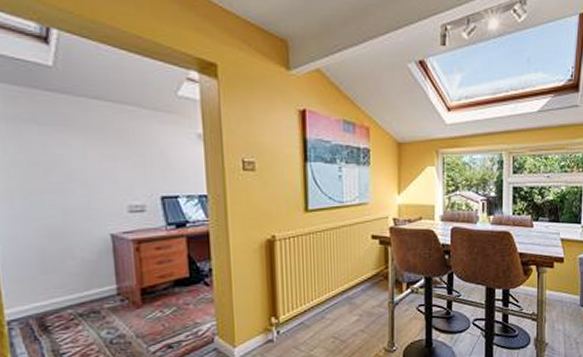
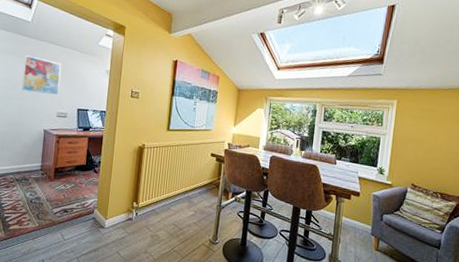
wall art: none [53,121,126,181] -> present [21,55,62,96]

